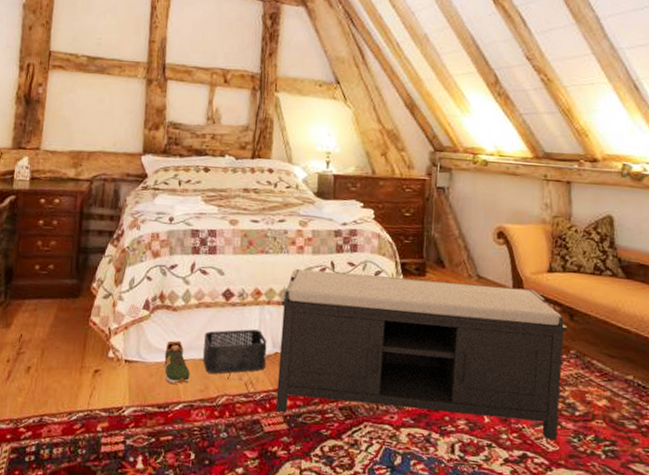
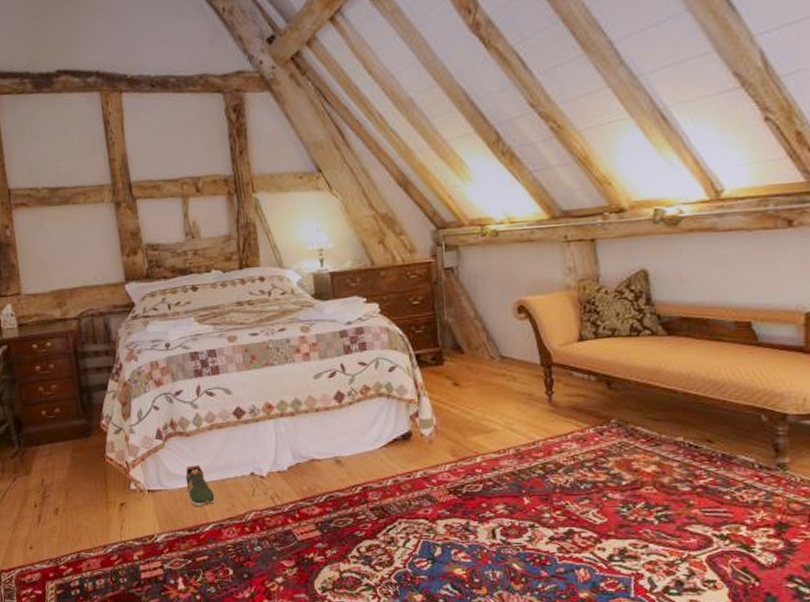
storage bin: present [203,329,267,374] -> none [221,443,289,492]
bench: present [275,268,568,441] -> none [294,362,606,520]

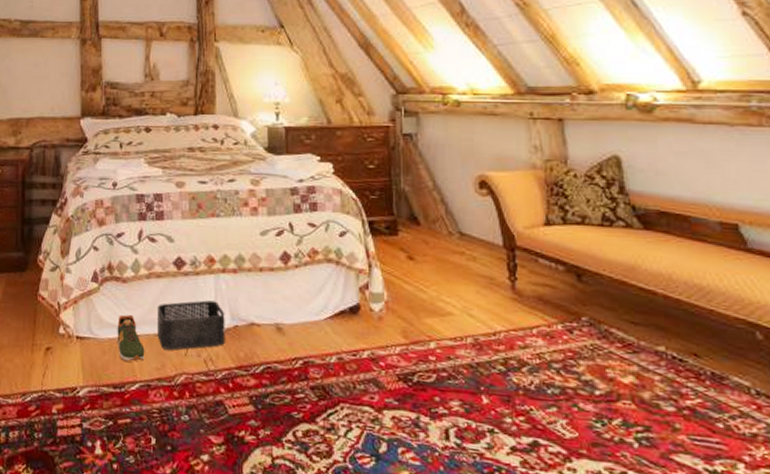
storage bin: none [221,443,289,492] -> present [157,300,225,350]

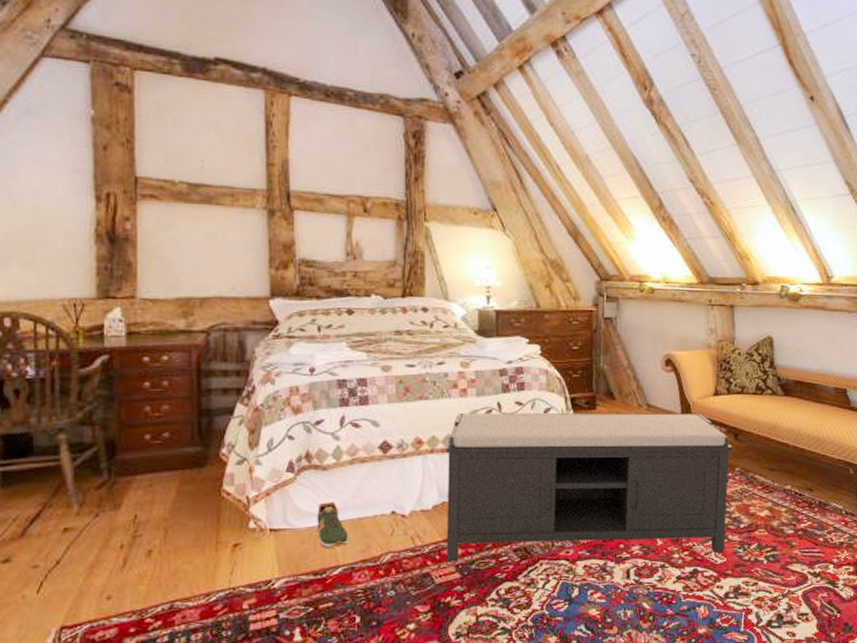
storage bin: present [157,300,225,350] -> none [361,481,433,532]
bench: none [237,231,576,426] -> present [445,412,733,562]

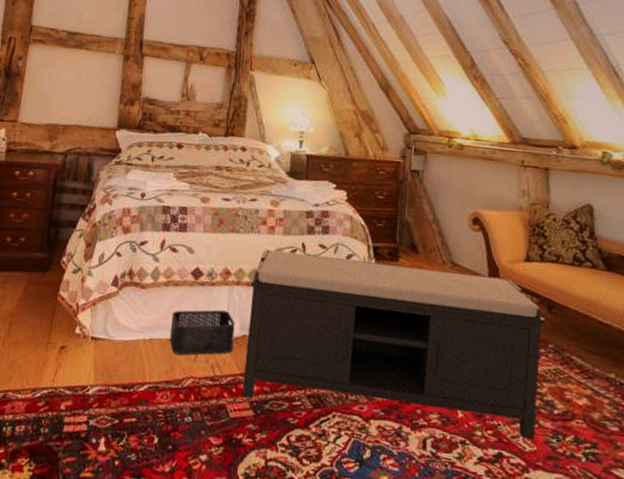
shoe: present [317,502,348,548] -> none [130,318,157,364]
storage bin: none [361,481,433,532] -> present [169,309,236,355]

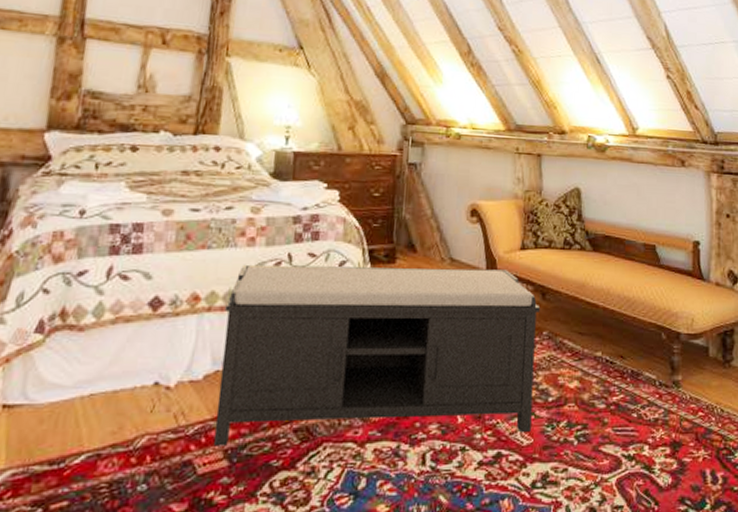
storage bin: present [169,309,236,355] -> none [117,345,206,408]

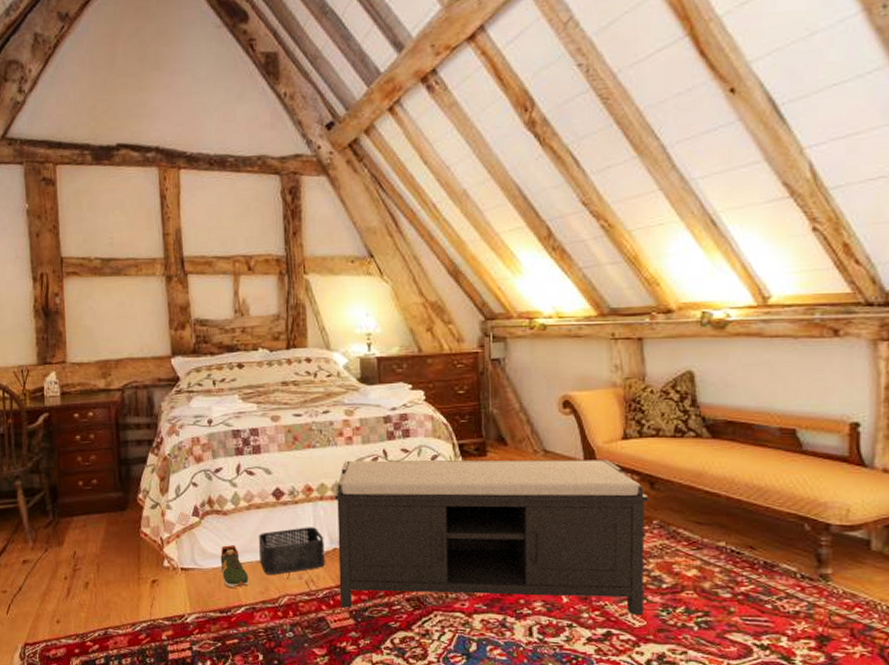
shoe: none [61,371,99,429] -> present [220,545,249,588]
storage bin: none [117,345,206,408] -> present [258,527,325,575]

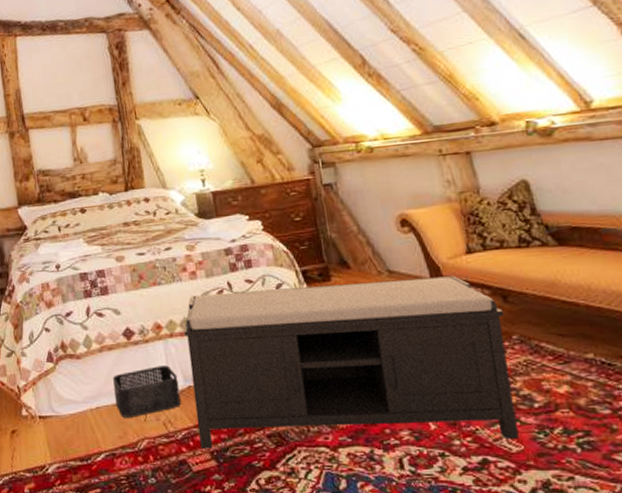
shoe: present [220,545,249,588] -> none [76,389,107,434]

